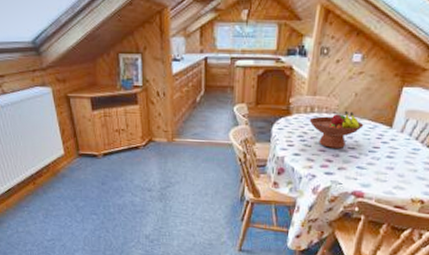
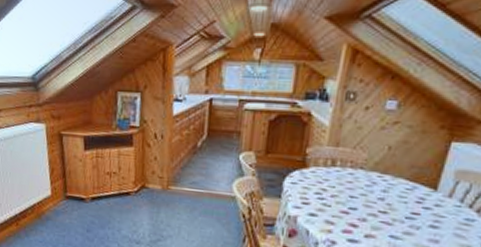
fruit bowl: present [309,111,364,148] -> none [329,167,400,212]

